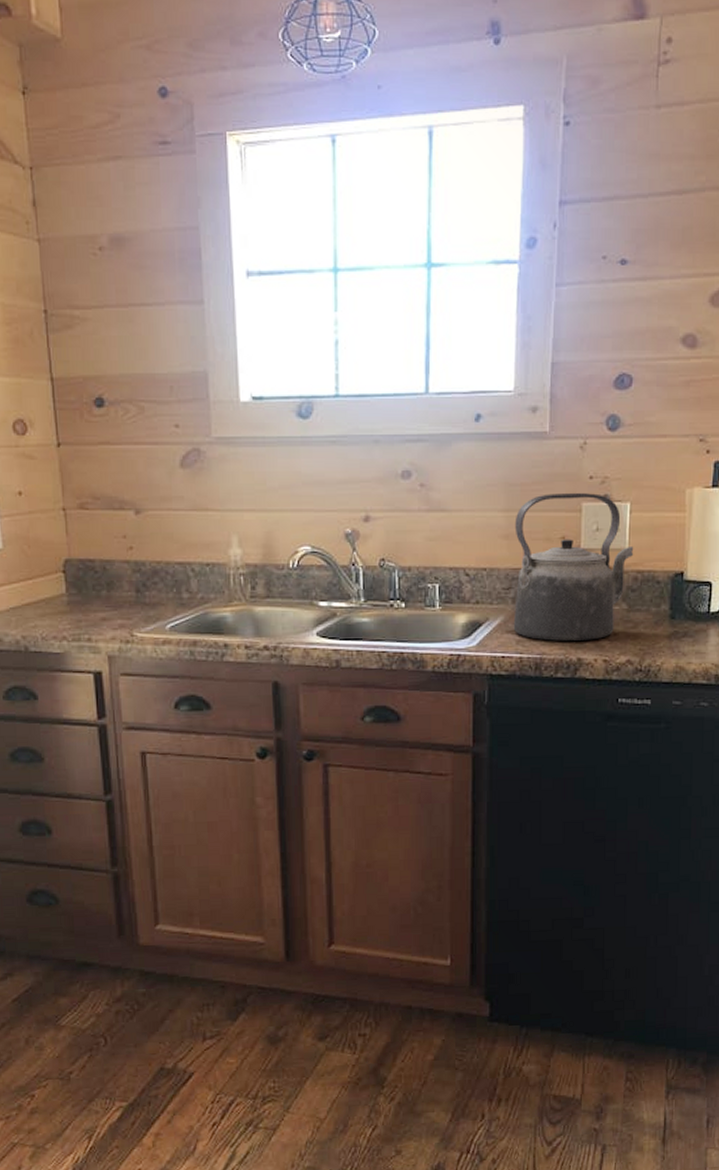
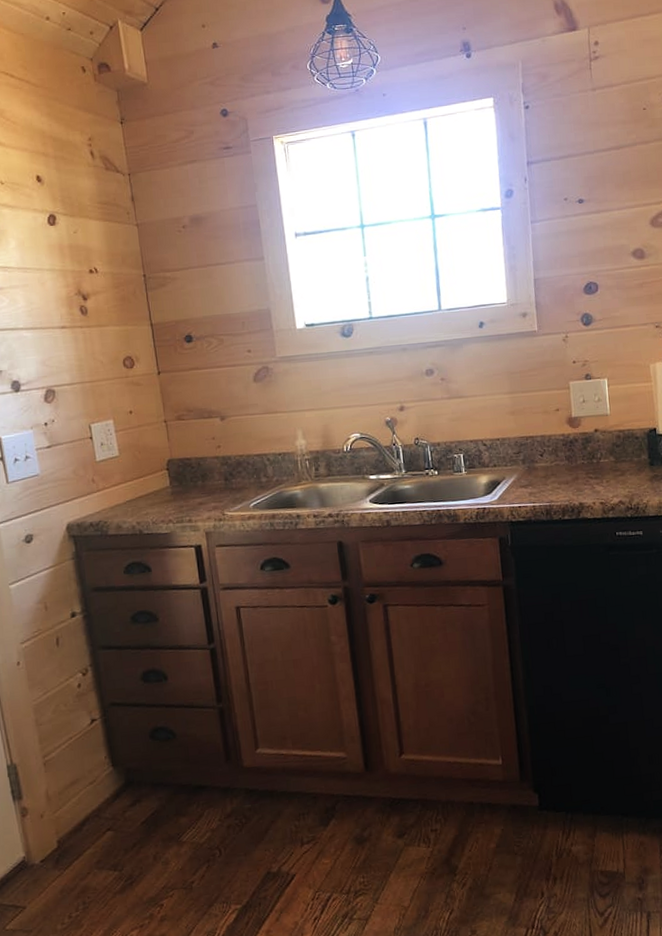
kettle: present [513,493,634,641] -> none [518,374,615,491]

